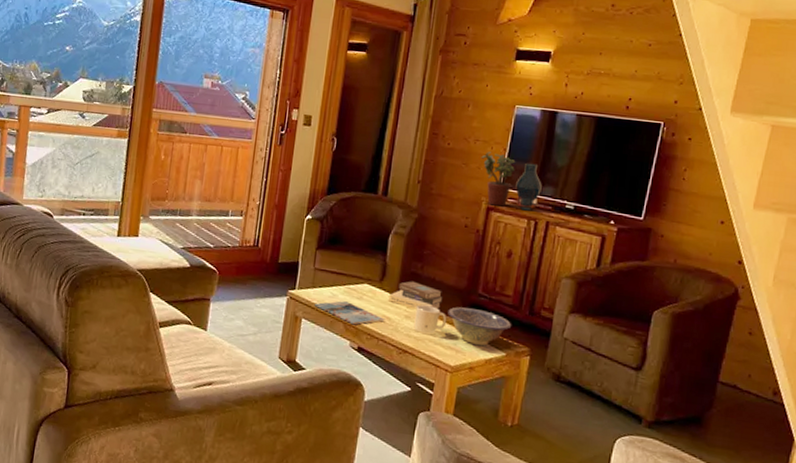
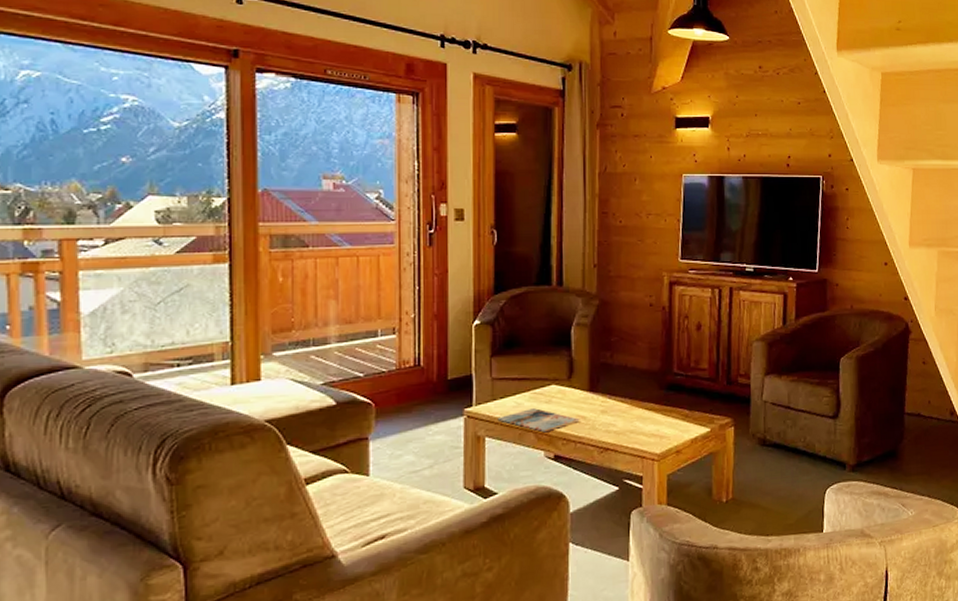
books: present [389,281,443,310] -> none [581,372,638,402]
mug: present [414,304,447,335] -> none [611,395,646,427]
decorative bowl: present [448,307,512,346] -> none [646,389,712,426]
potted plant: present [481,151,516,207] -> none [656,225,691,279]
vase: present [515,163,542,211] -> none [695,231,720,280]

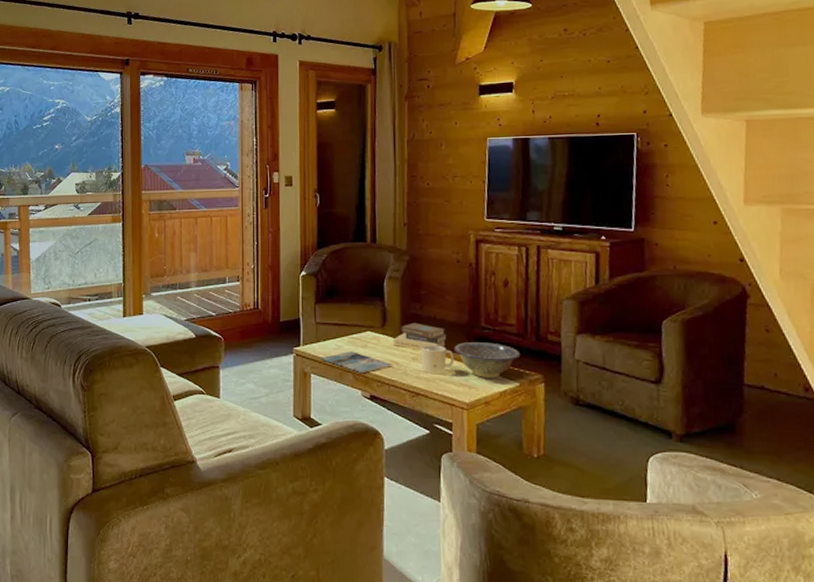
books: none [581,372,638,402] -> present [393,322,447,350]
mug: none [611,395,646,427] -> present [422,345,455,375]
decorative bowl: none [646,389,712,426] -> present [454,342,521,378]

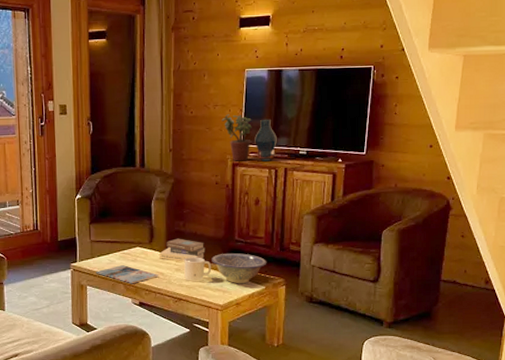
potted plant: none [461,186,497,238] -> present [221,114,252,161]
vase: none [500,191,527,238] -> present [255,119,277,162]

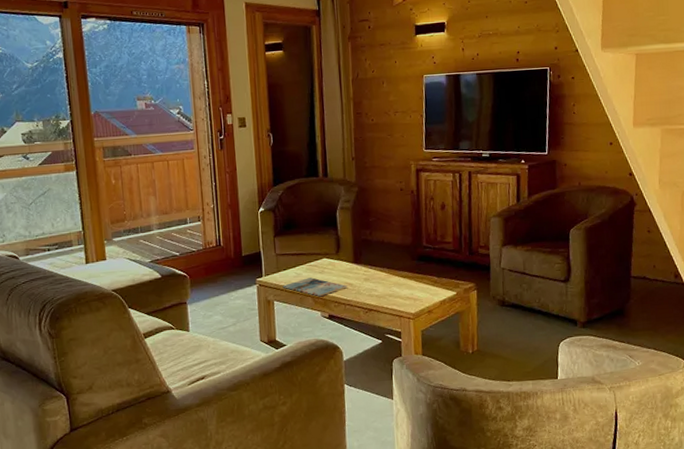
books: present [159,238,206,262] -> none [347,247,394,271]
mug: present [184,257,212,282] -> none [372,265,401,292]
decorative bowl: present [212,253,267,283] -> none [400,259,457,291]
potted plant: present [221,114,252,161] -> none [402,120,434,167]
vase: present [255,119,277,162] -> none [437,123,459,166]

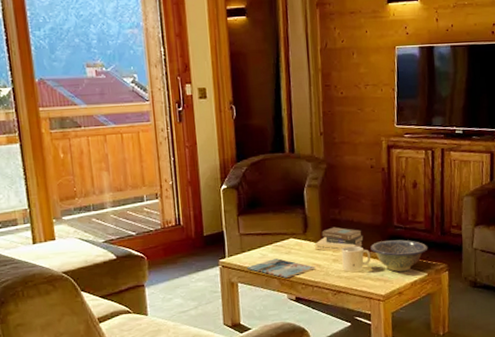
books: none [347,247,394,271] -> present [315,226,364,252]
mug: none [372,265,401,292] -> present [341,246,371,273]
decorative bowl: none [400,259,457,291] -> present [370,239,428,272]

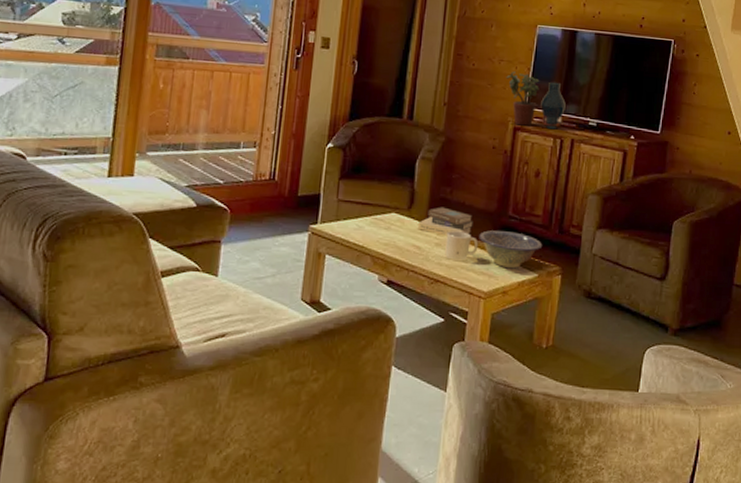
magazine: present [247,258,316,279] -> none [338,233,415,258]
potted plant: none [373,94,406,143] -> present [506,71,540,126]
vase: none [409,98,432,143] -> present [540,82,566,130]

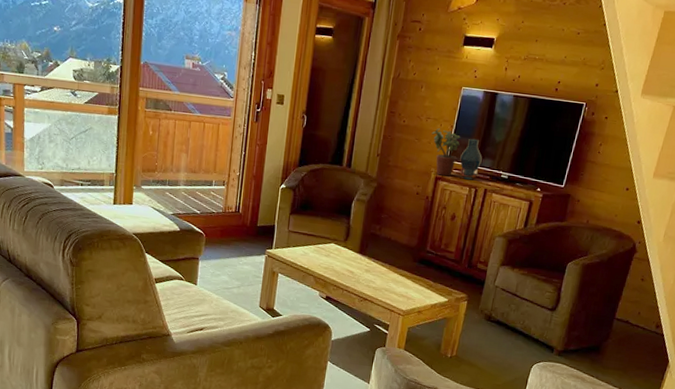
books: present [418,207,473,236] -> none [352,240,397,264]
mug: present [445,231,479,262] -> none [372,260,401,286]
decorative bowl: present [479,230,543,268] -> none [401,262,454,293]

